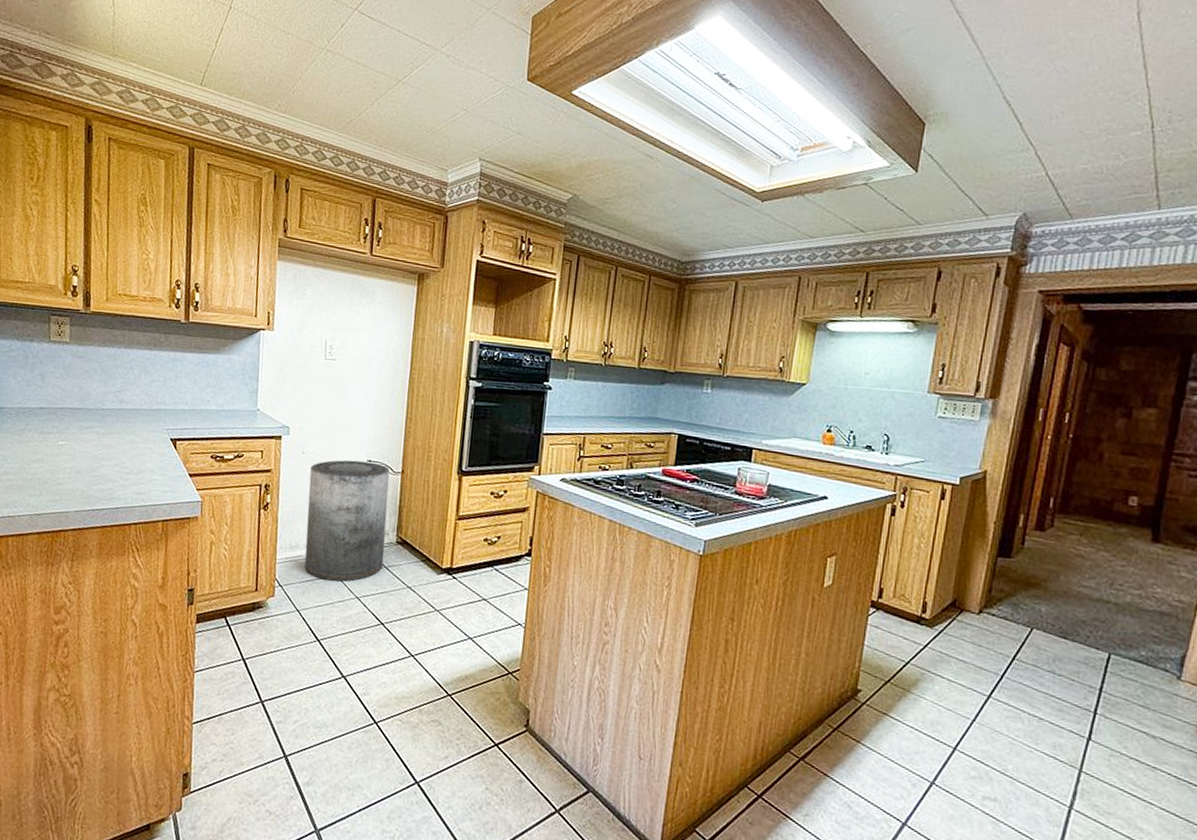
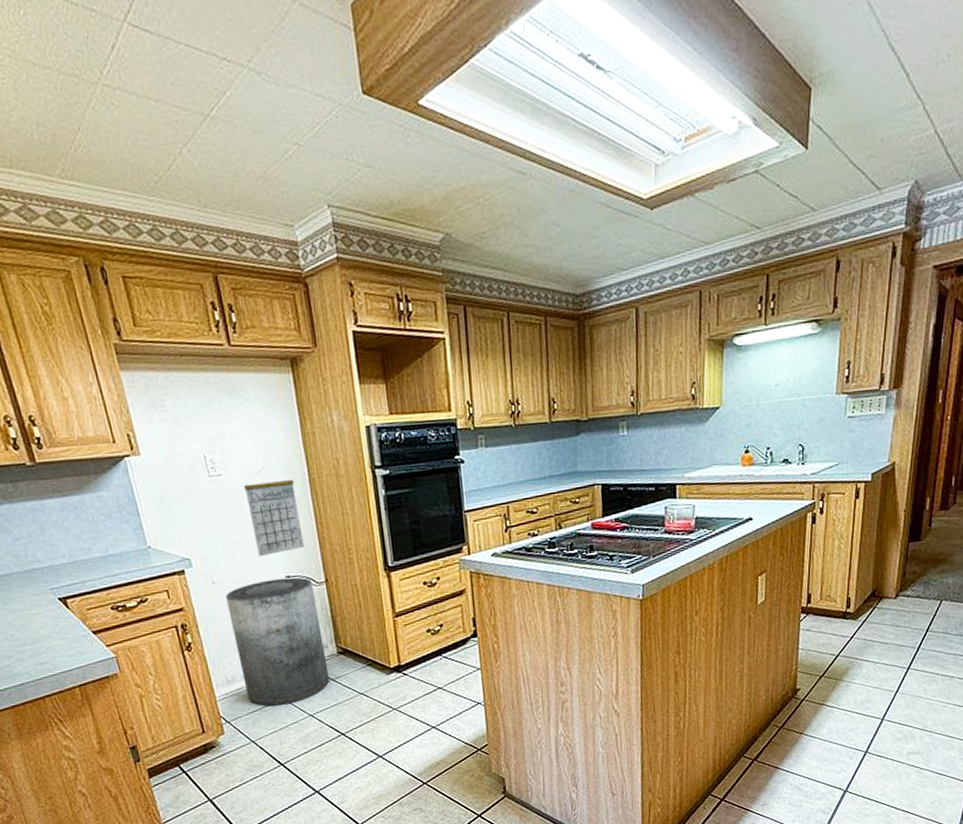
calendar: none [348,360,396,438] -> present [244,468,304,557]

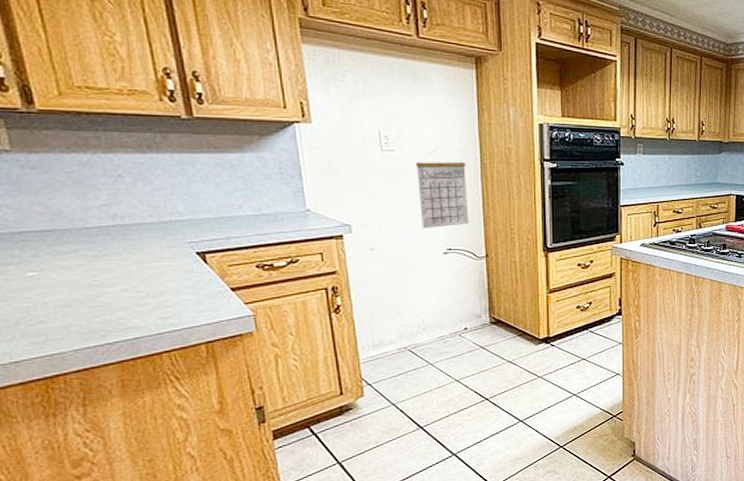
trash can: present [226,577,330,707] -> none [384,250,480,371]

